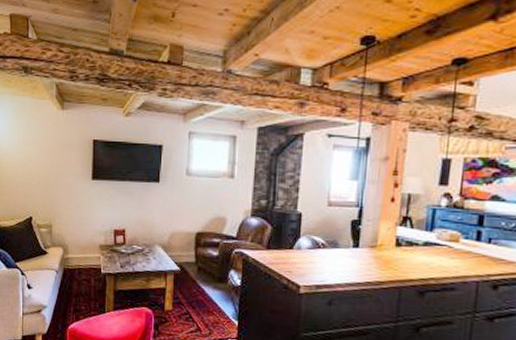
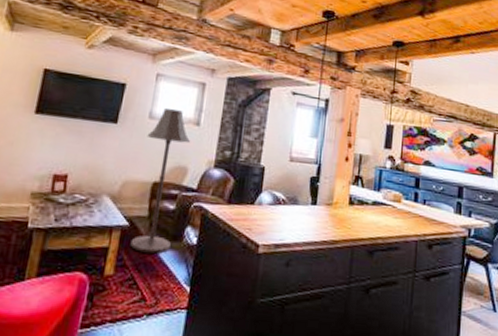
floor lamp: none [183,165,227,294] -> present [130,108,191,254]

